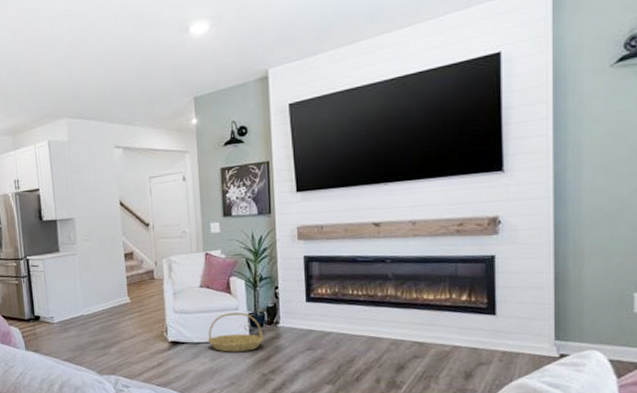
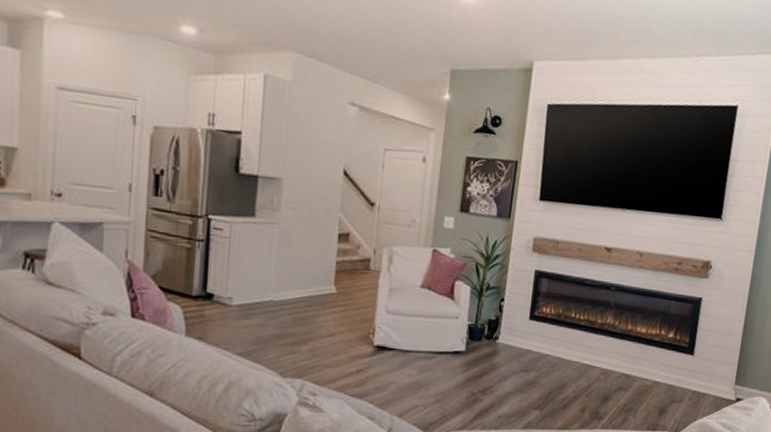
basket: present [208,312,264,352] -> none [419,321,480,366]

